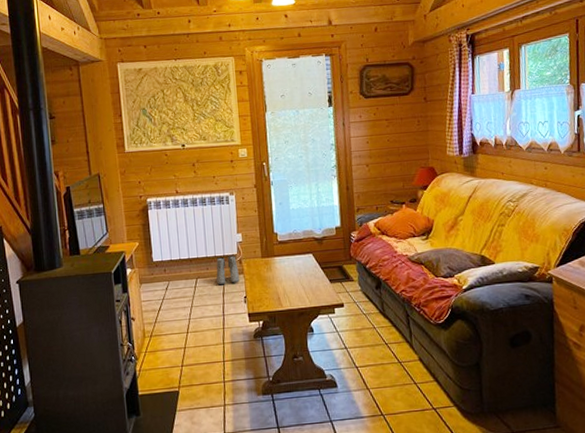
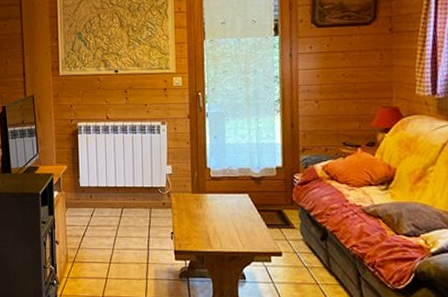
boots: present [216,255,239,285] -> none [143,188,167,217]

